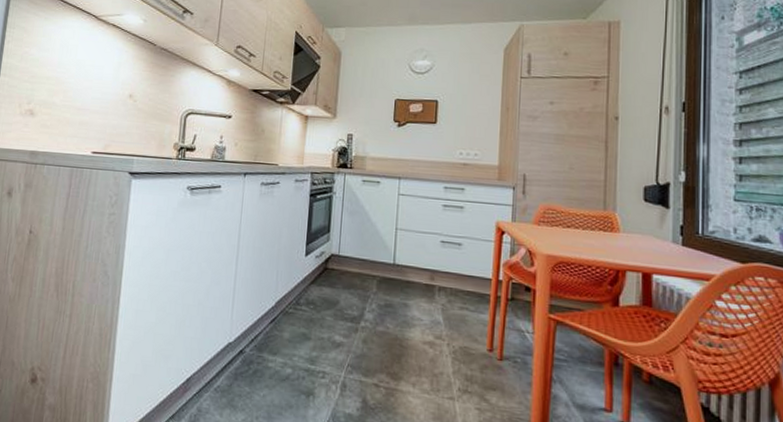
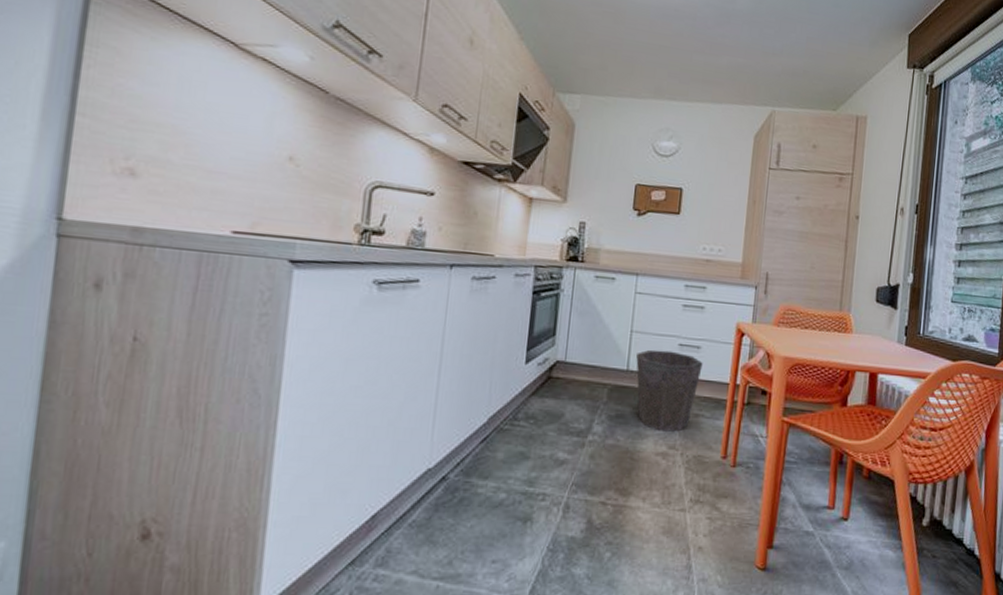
waste bin: none [401,245,465,323] -> present [636,349,703,432]

